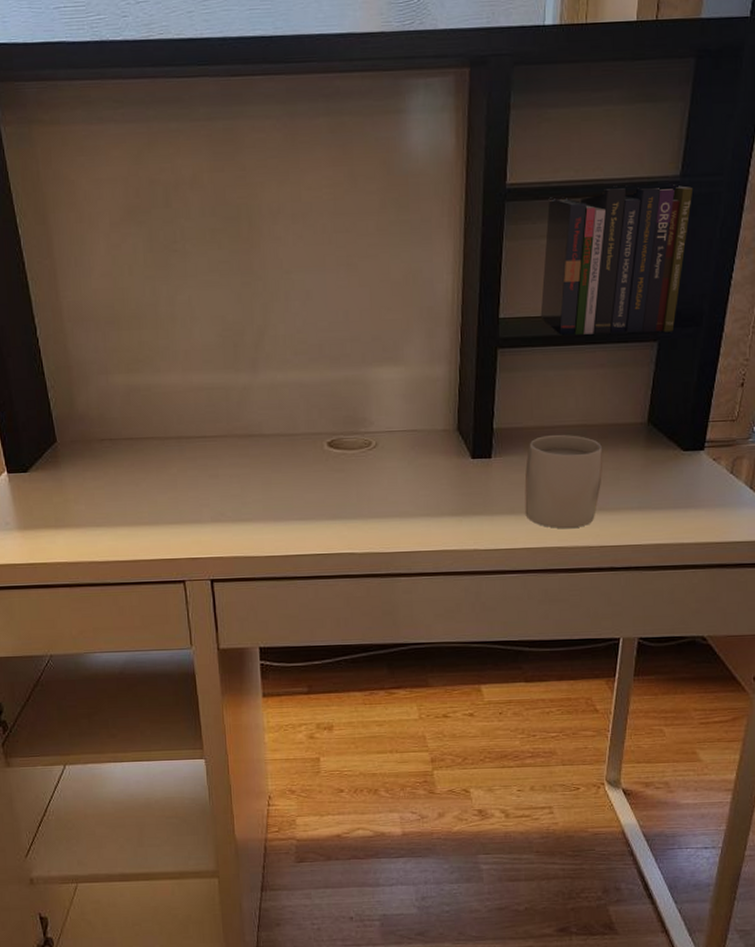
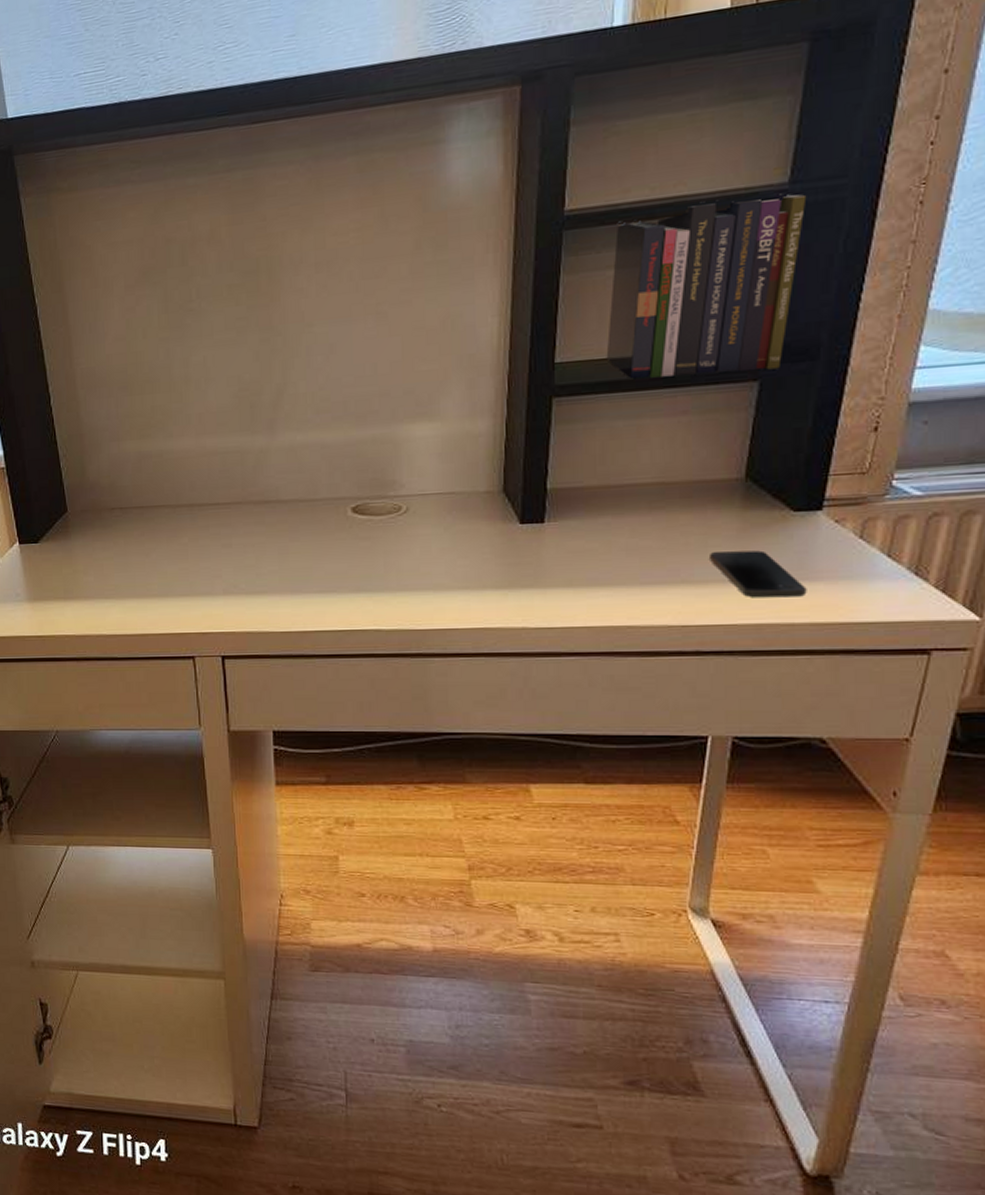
mug: present [524,434,603,529] -> none [585,494,686,605]
smartphone: none [621,483,693,522] -> present [710,550,807,598]

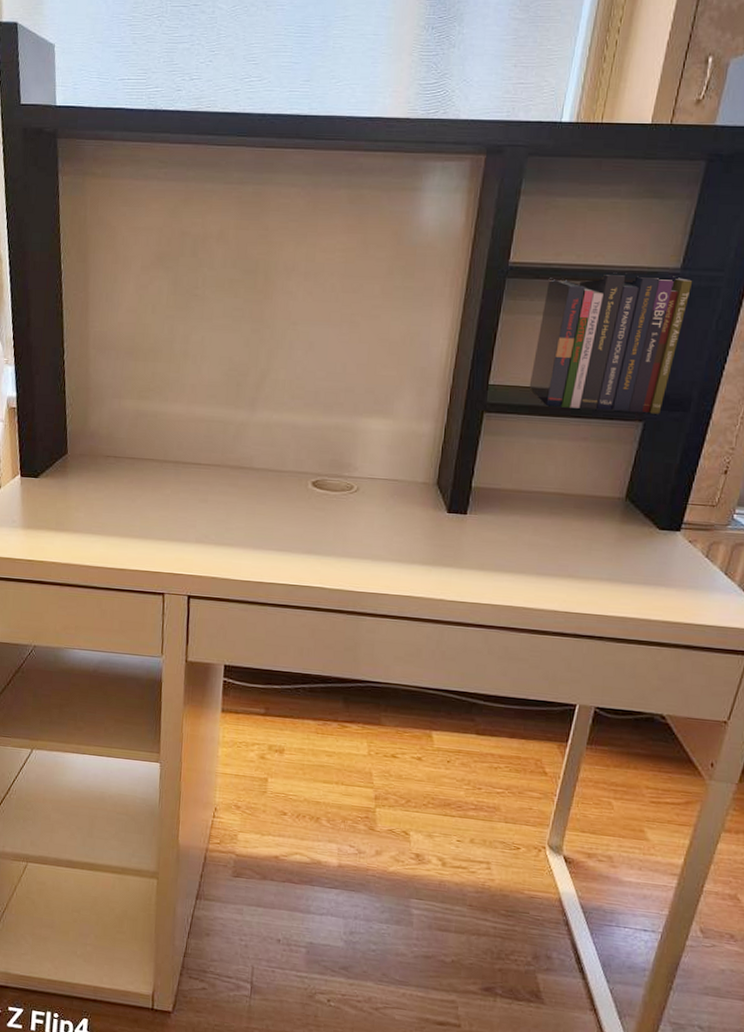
smartphone: present [710,550,807,598] -> none [592,555,663,599]

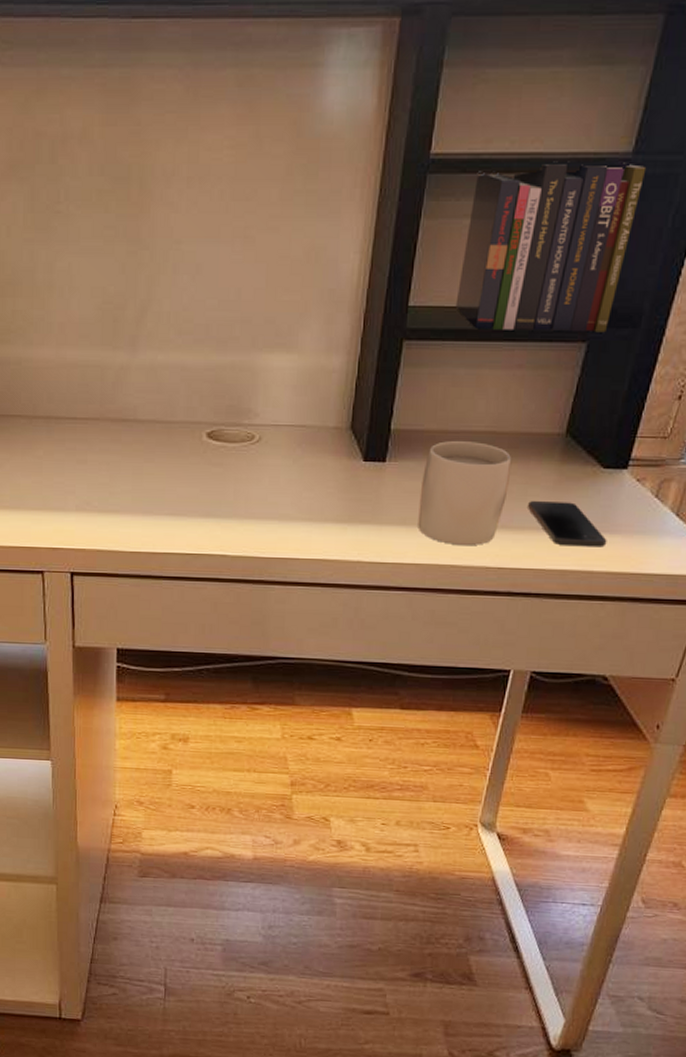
mug: none [494,499,578,592] -> present [418,440,512,546]
smartphone: none [592,555,663,599] -> present [528,501,607,547]

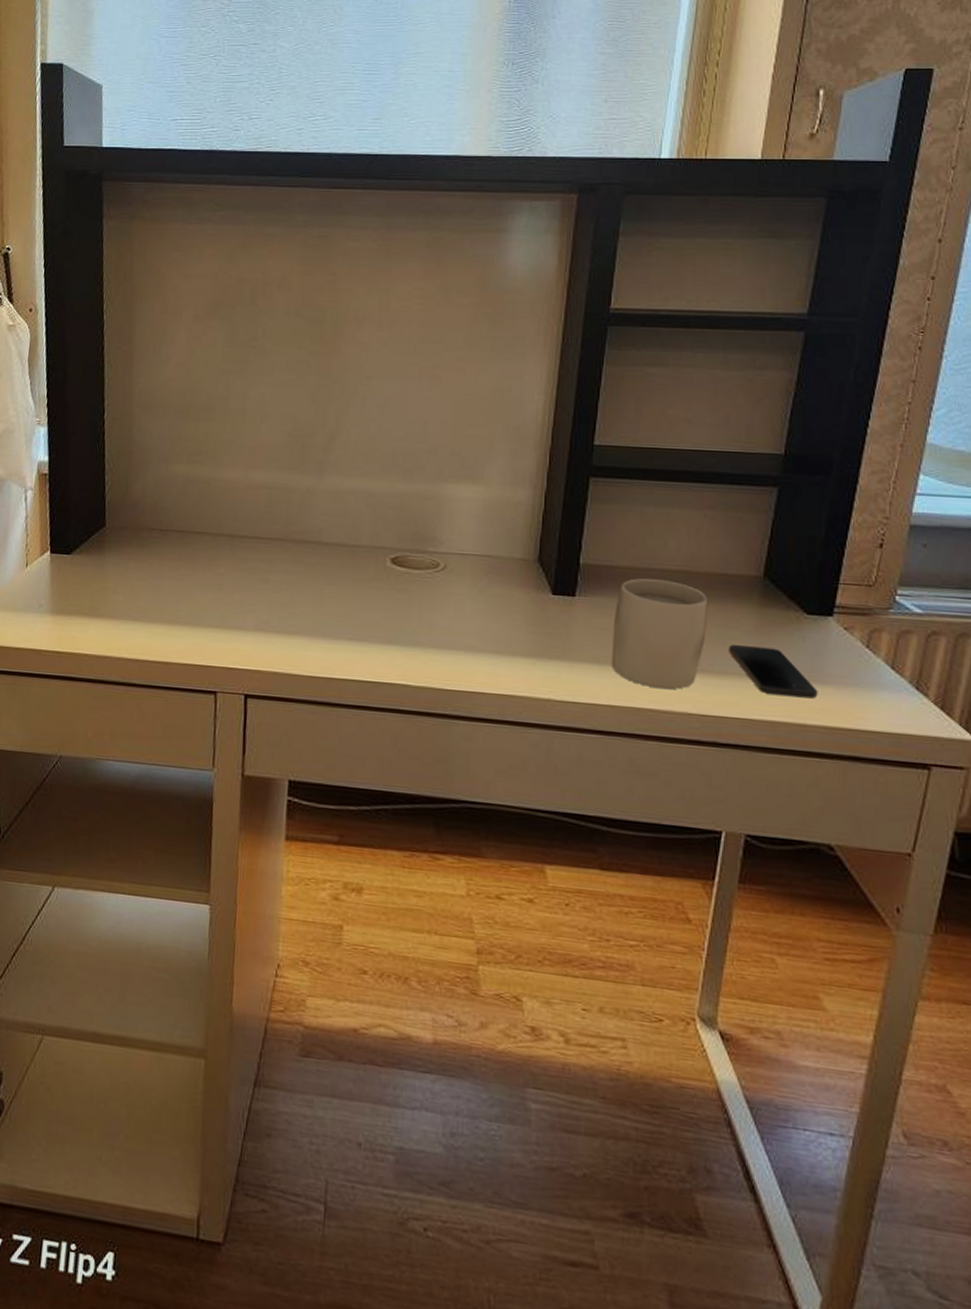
books: present [455,161,647,333] -> none [641,319,823,478]

